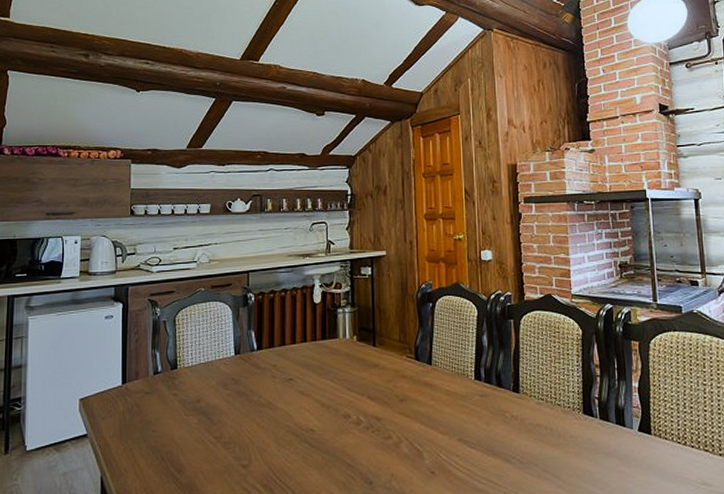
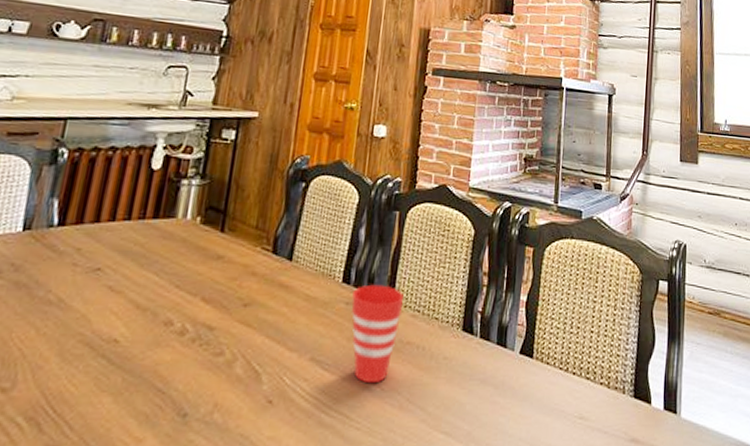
cup: none [484,379,528,458] -> present [351,284,404,384]

